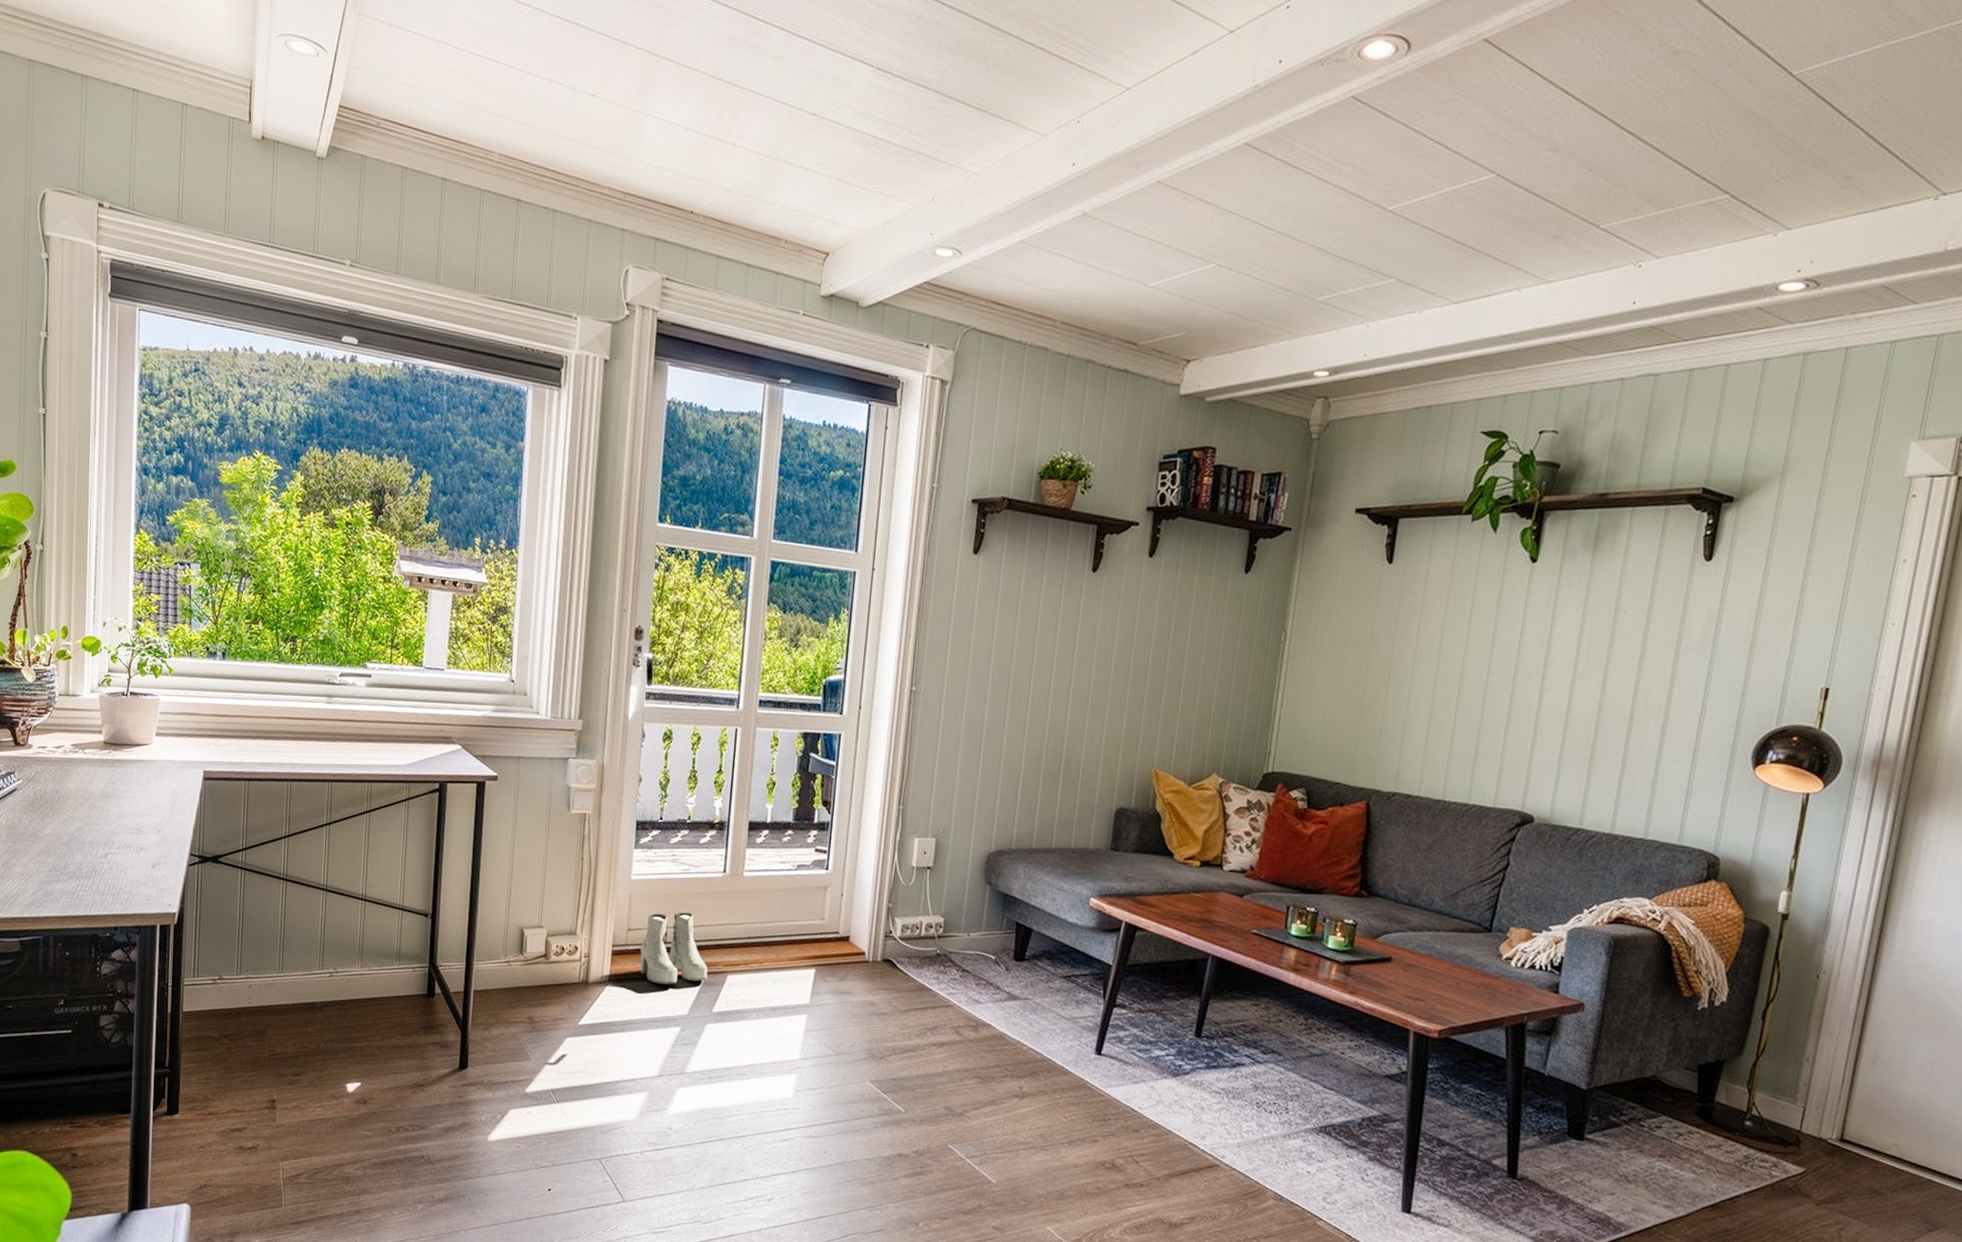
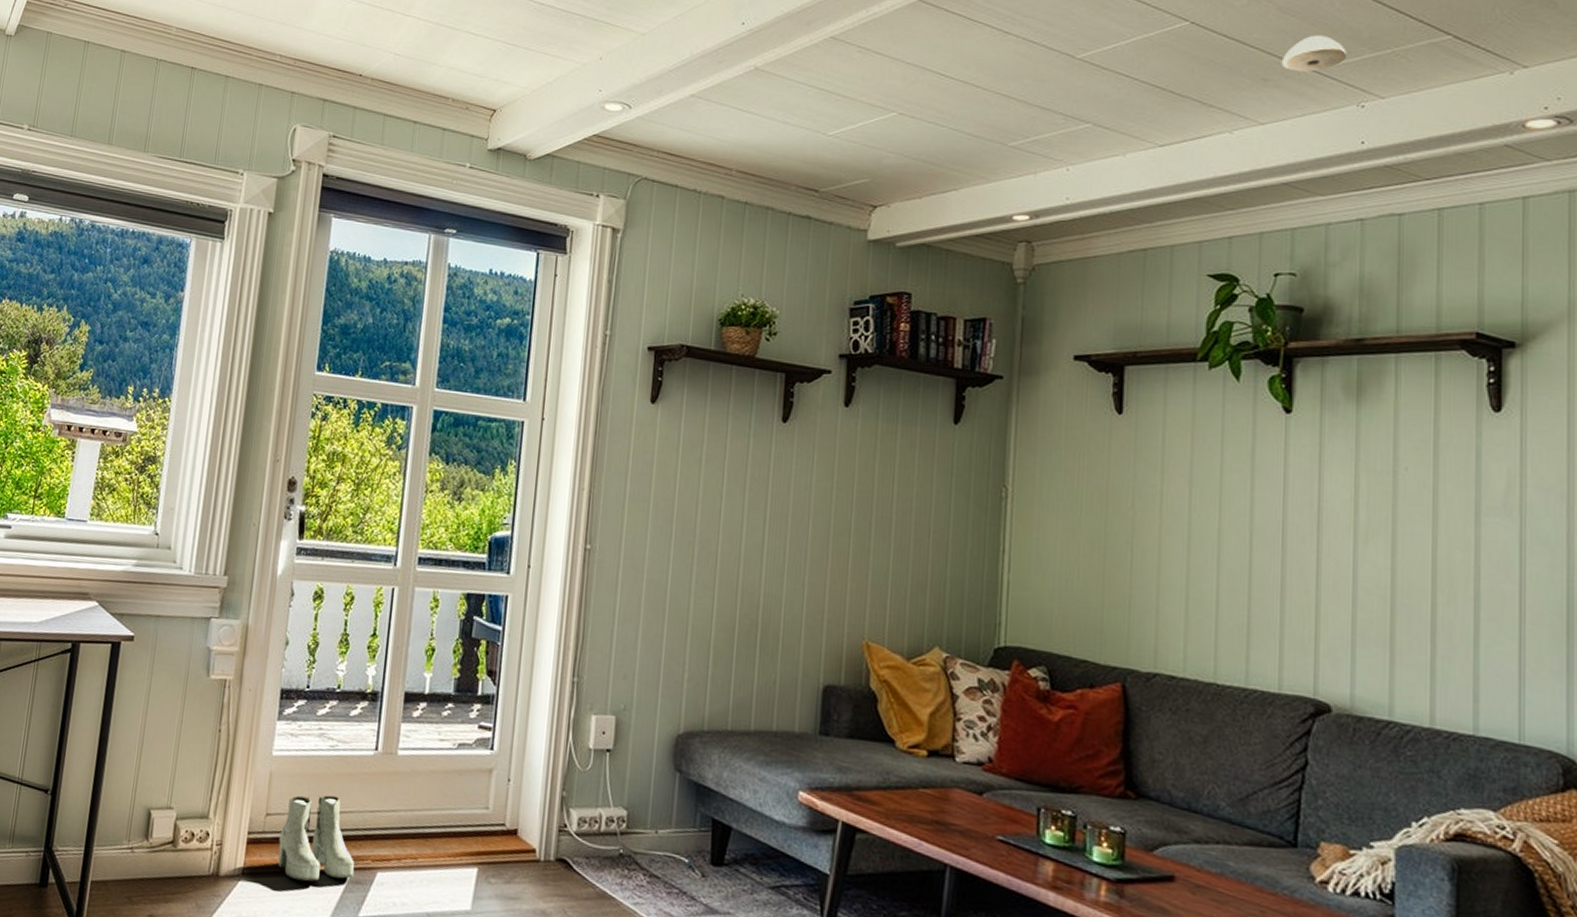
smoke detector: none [1573,190,1634,230] -> present [1281,34,1347,72]

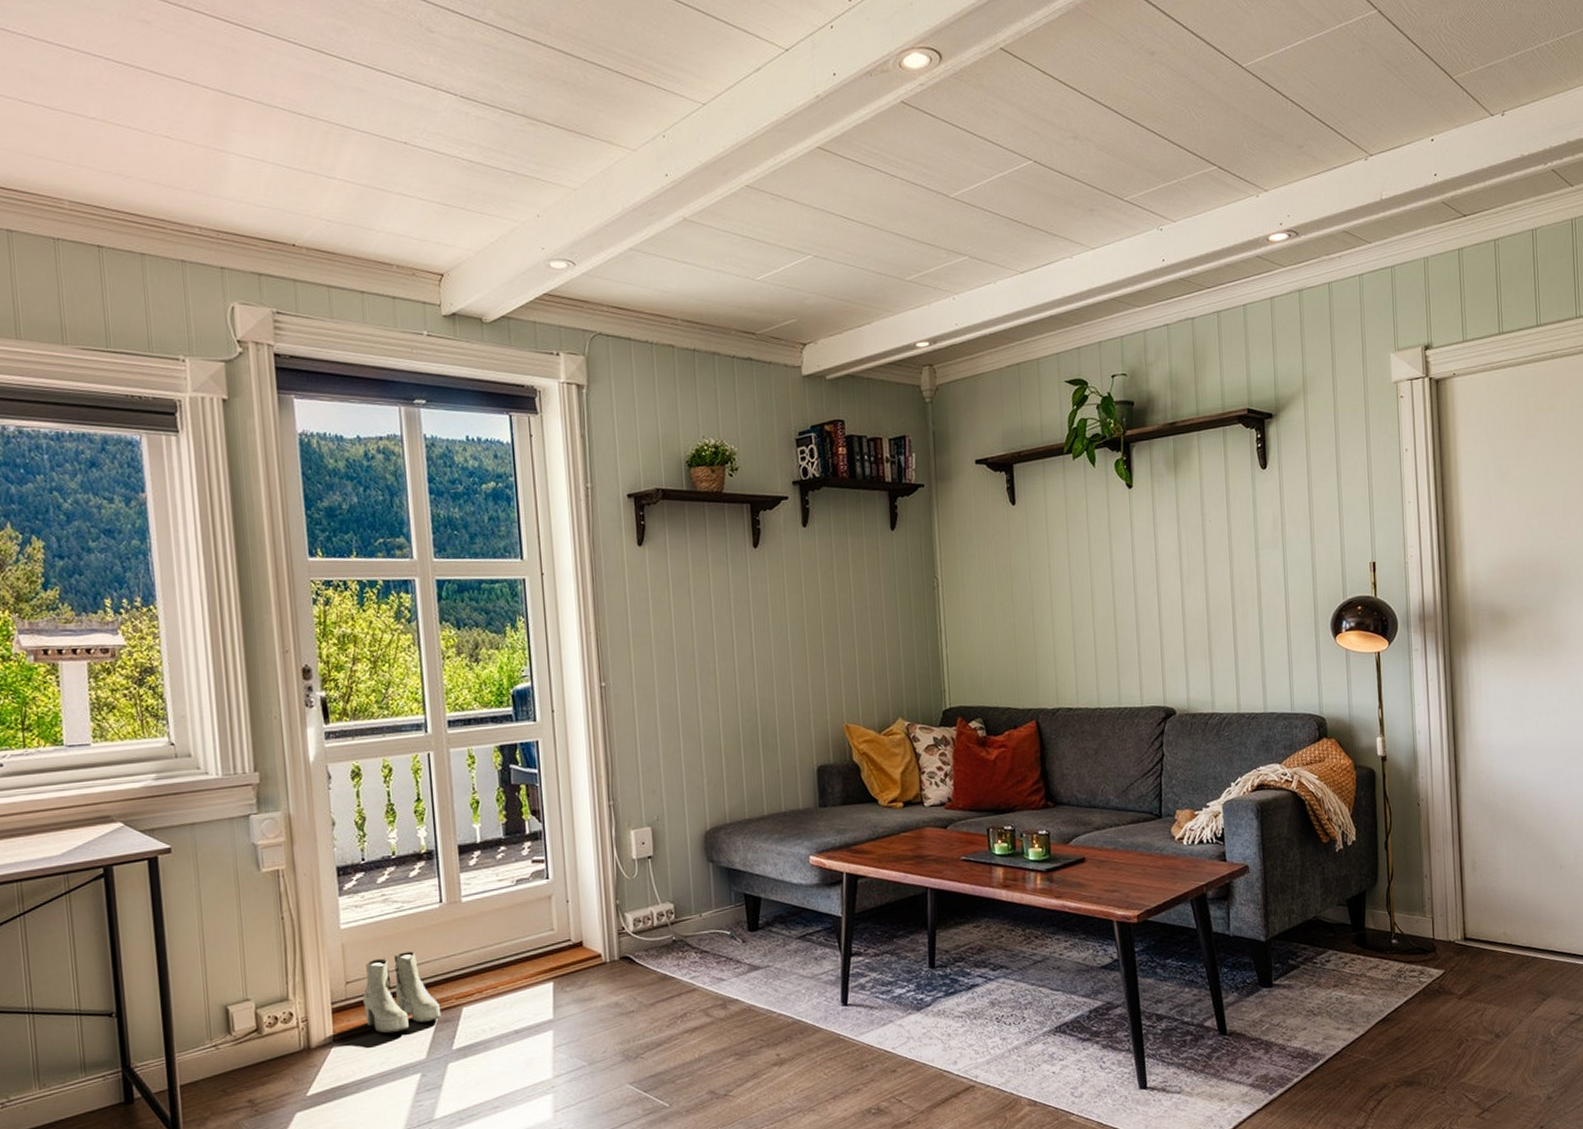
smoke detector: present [1281,34,1347,72] -> none [1102,169,1148,202]

